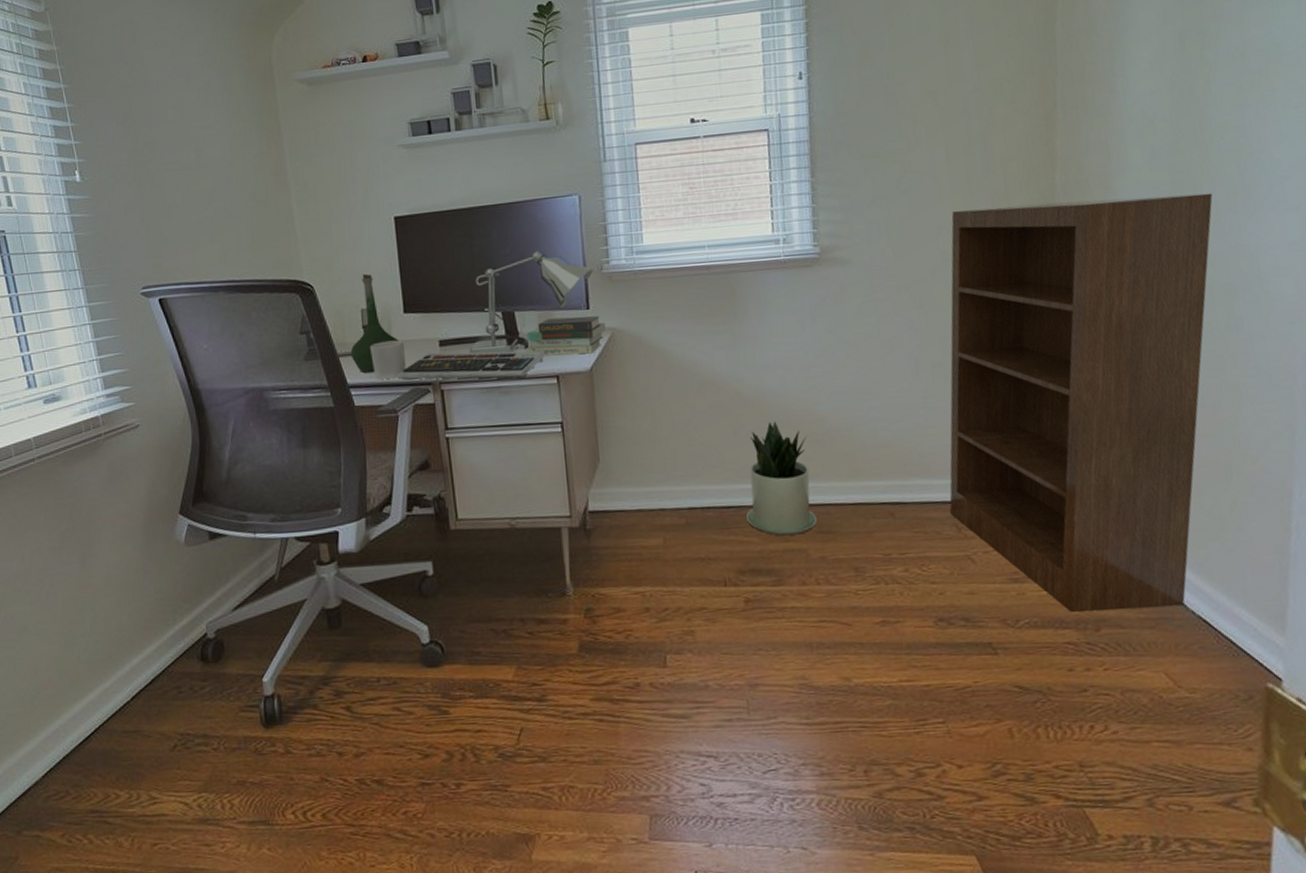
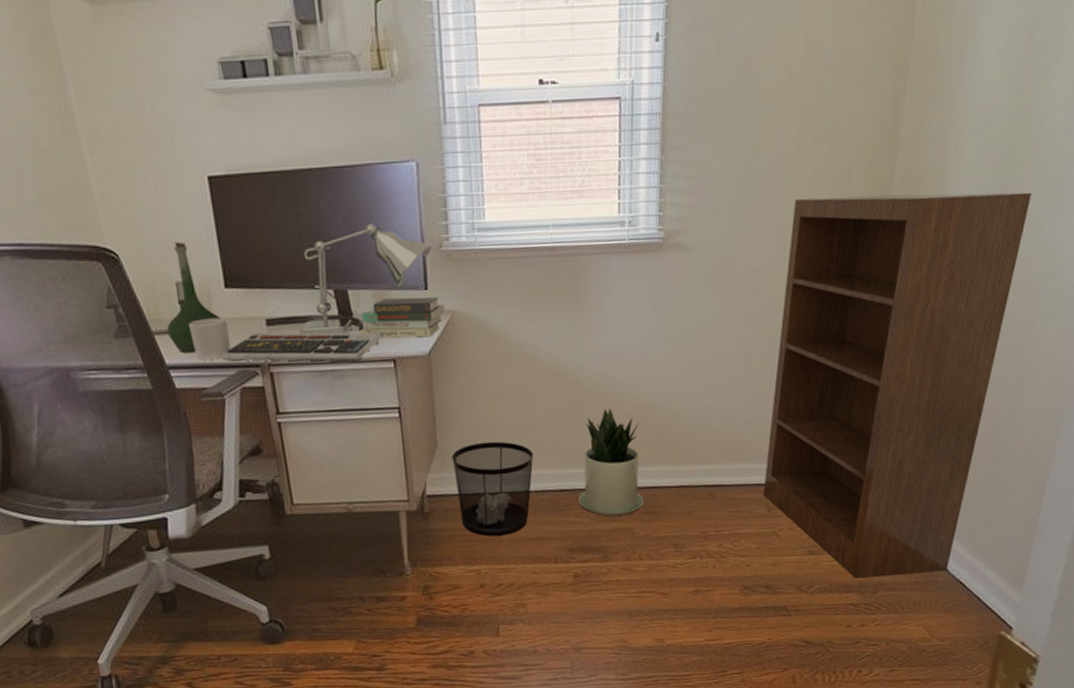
waste bin: none [614,455,698,556] -> present [451,441,534,537]

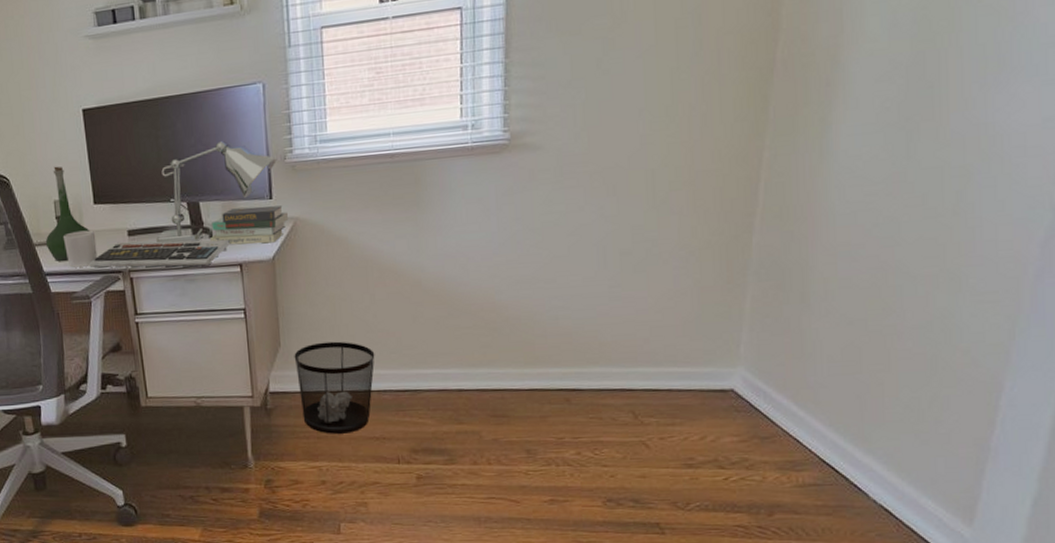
planter: present [577,408,643,517] -> none [420,309,491,419]
bookshelf: present [764,192,1031,578] -> none [628,64,958,497]

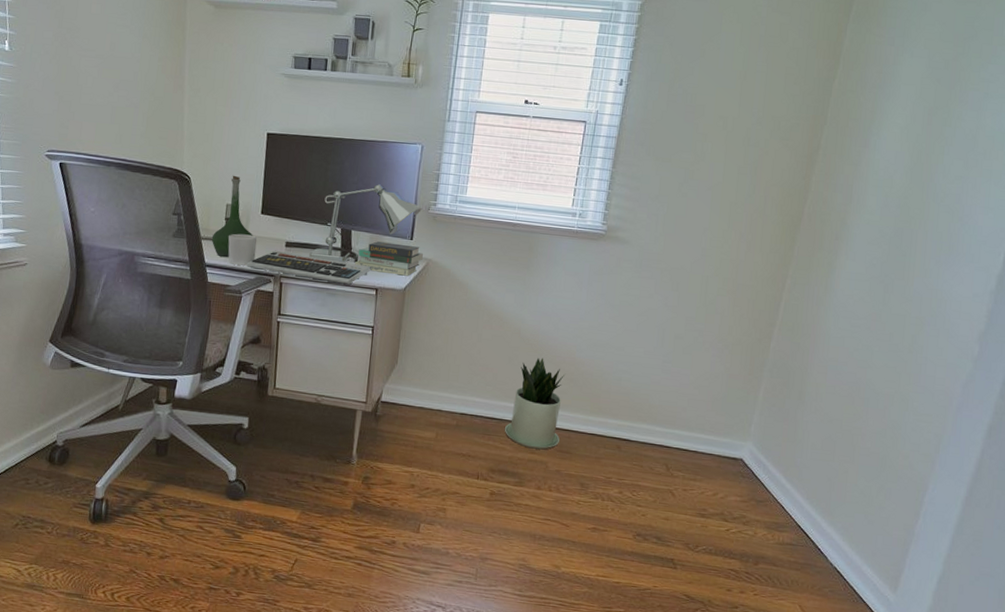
waste bin: present [294,341,375,434] -> none [405,366,474,447]
planter: none [420,309,491,419] -> present [504,357,566,450]

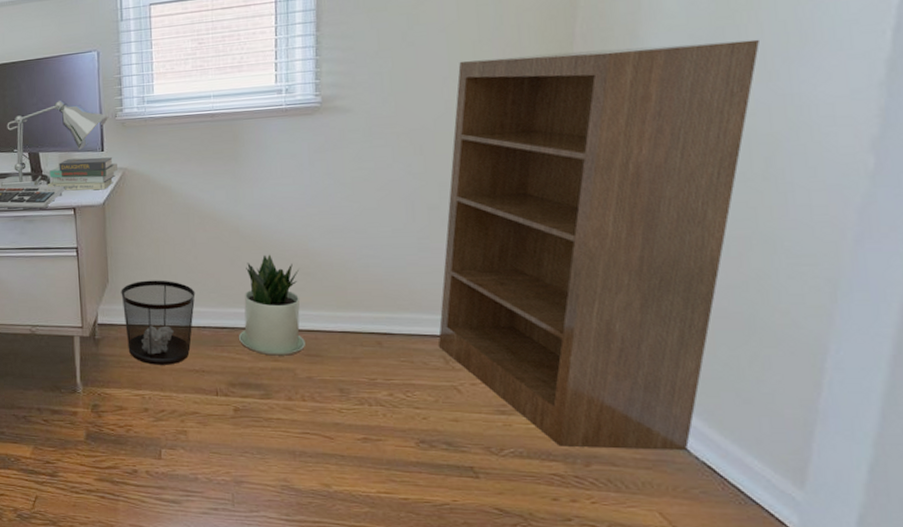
waste bin: none [405,366,474,447] -> present [121,280,196,365]
bookshelf: none [664,217,923,558] -> present [438,39,759,451]

